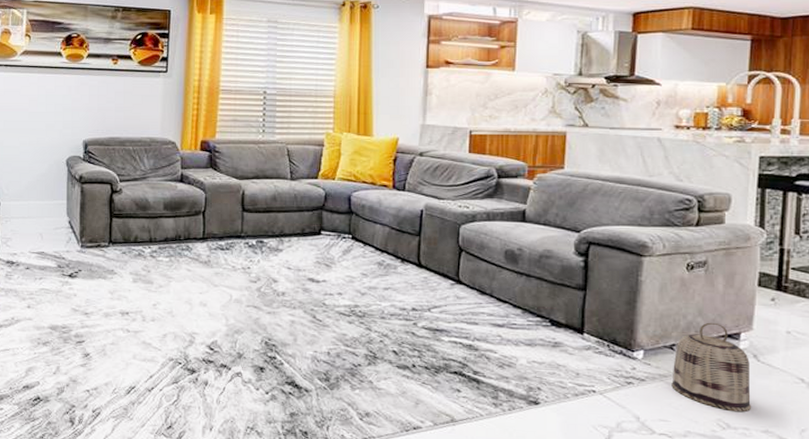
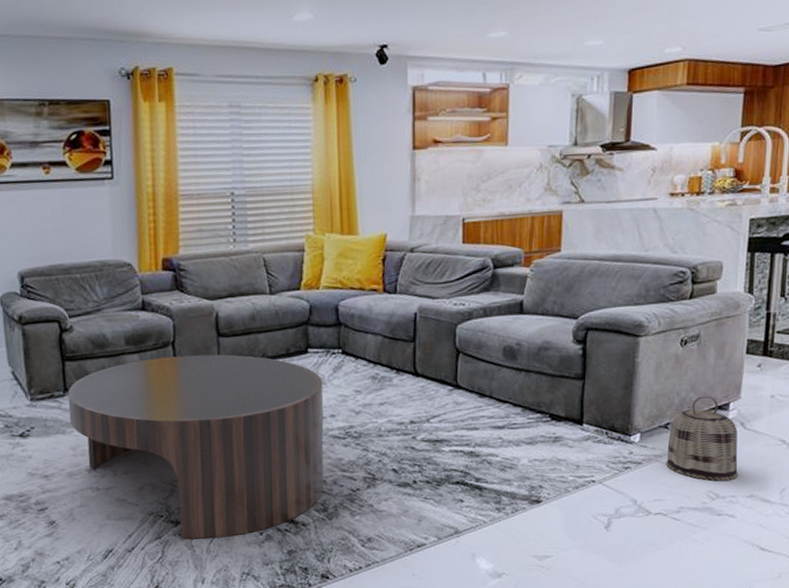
coffee table: none [111,223,333,391] -> present [67,354,325,540]

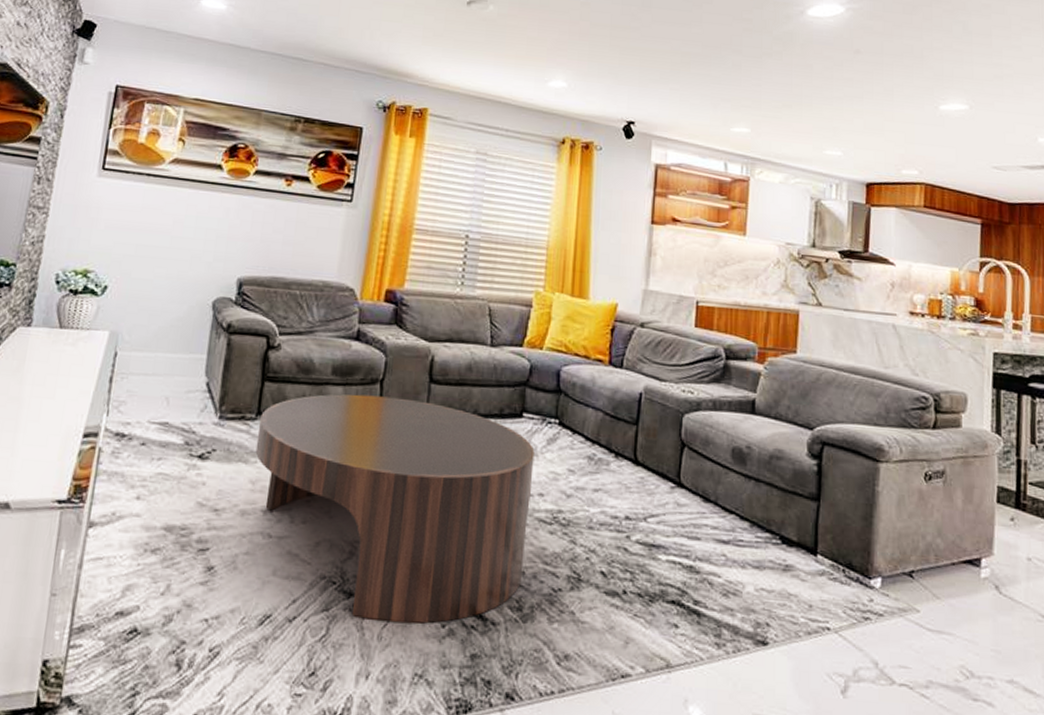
basket: present [666,396,738,482] -> none [911,544,995,657]

